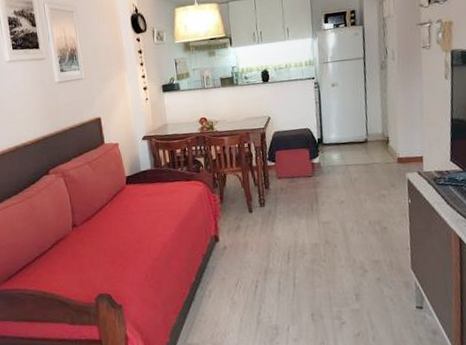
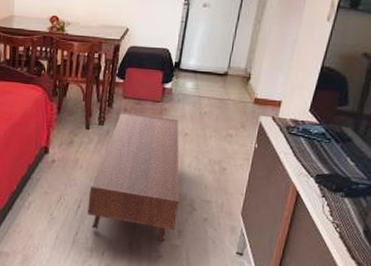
coffee table: none [263,189,352,308] -> present [87,111,180,242]

